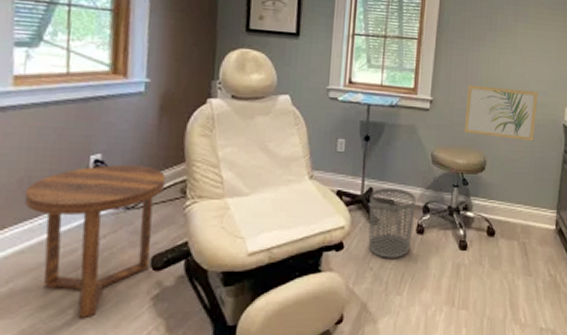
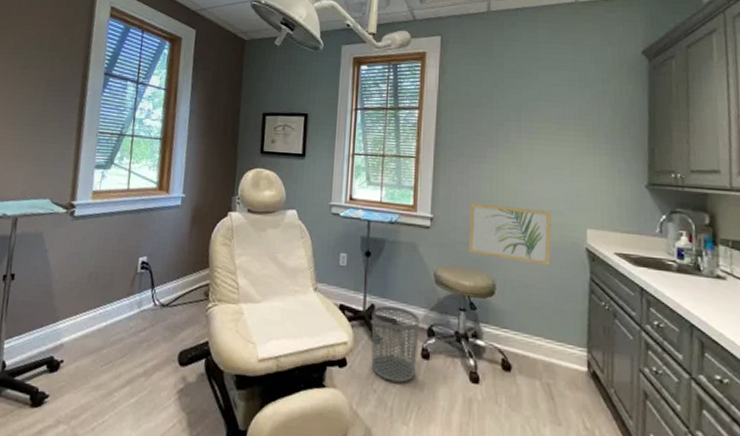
side table: present [25,165,166,318] -> none [92,266,194,402]

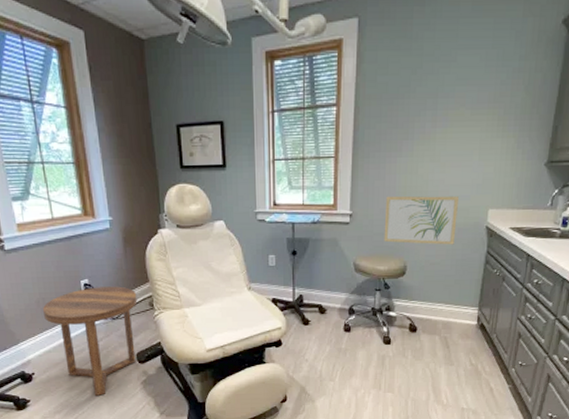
side table: none [92,266,194,402] -> present [43,286,138,396]
waste bin: present [371,305,420,383] -> none [301,294,342,352]

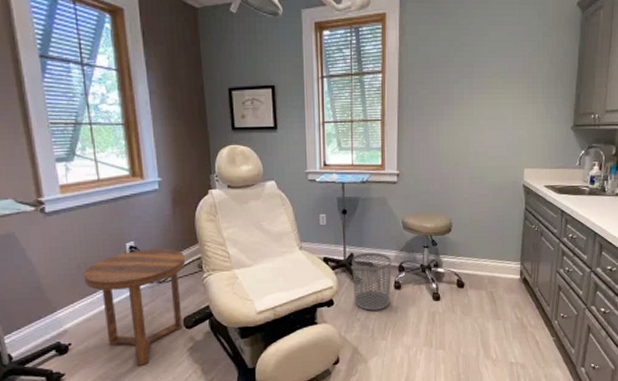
waste bin: none [301,294,342,352] -> present [351,252,392,311]
wall art: present [384,196,458,245] -> none [430,156,497,203]

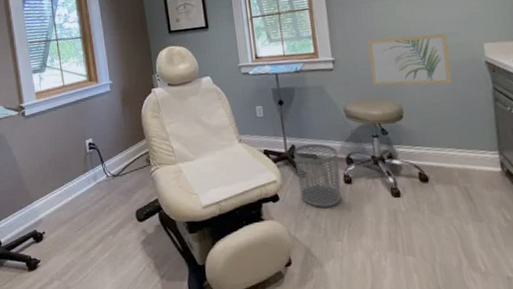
side table: present [84,248,186,366] -> none [54,144,136,256]
wall art: none [430,156,497,203] -> present [367,34,452,86]

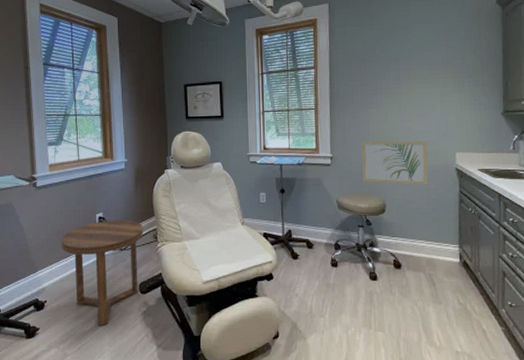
side table: none [54,144,136,256] -> present [62,220,144,326]
waste bin: present [293,143,341,207] -> none [289,229,328,287]

